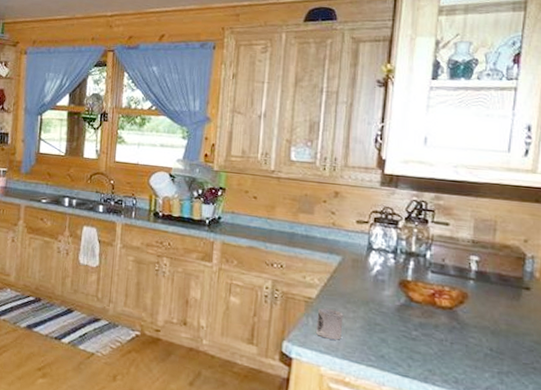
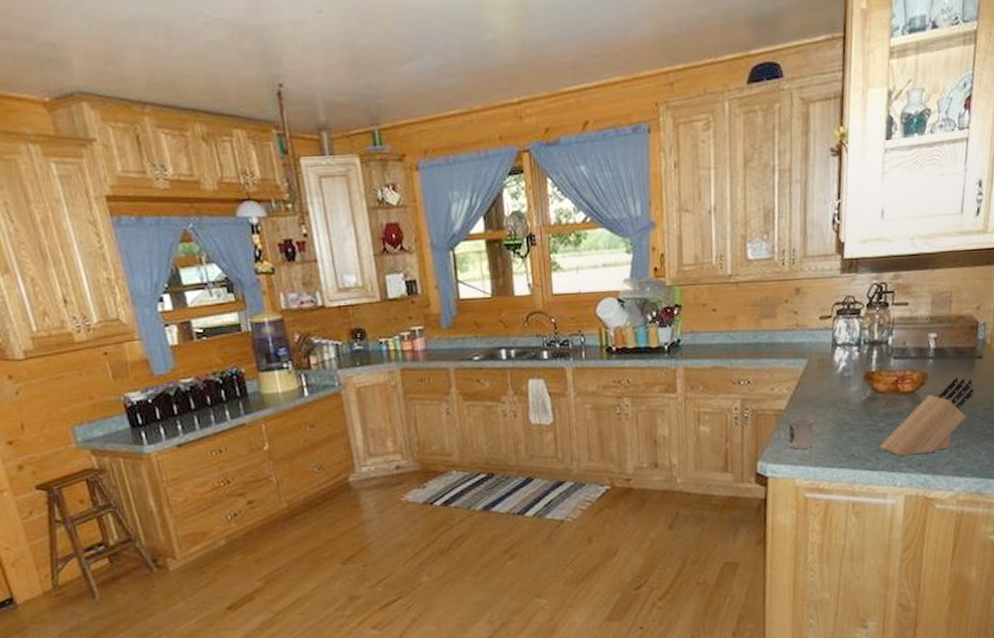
knife block: none [411,302,521,373] -> present [879,376,975,456]

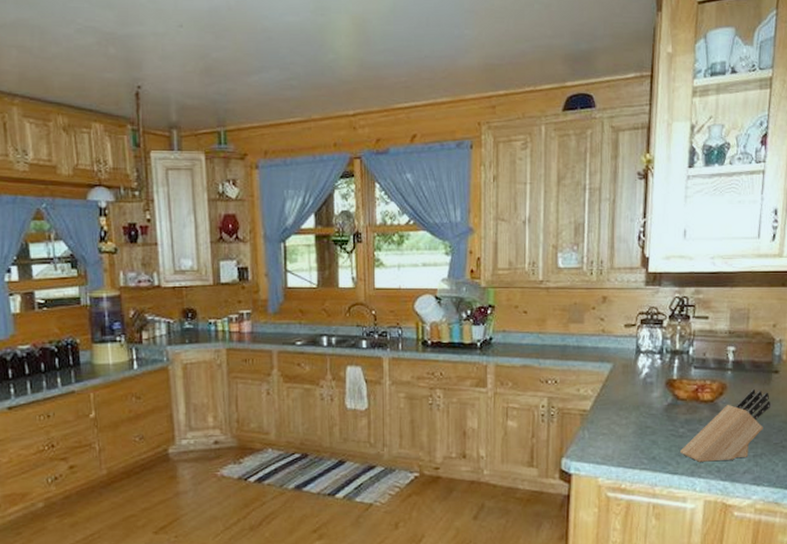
cup: present [788,417,814,449] -> none [592,418,617,449]

